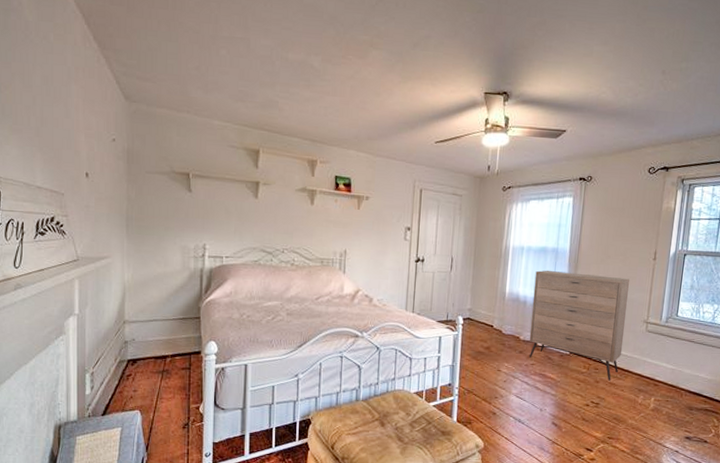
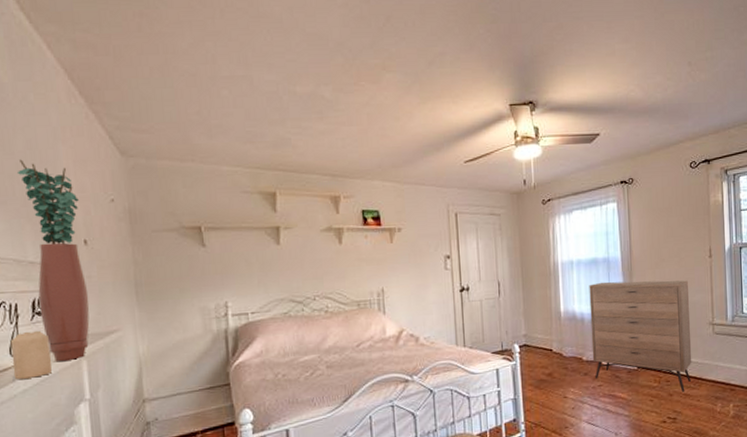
candle: none [15,247,48,289] -> present [10,330,52,379]
vase: none [33,93,85,279] -> present [16,159,90,362]

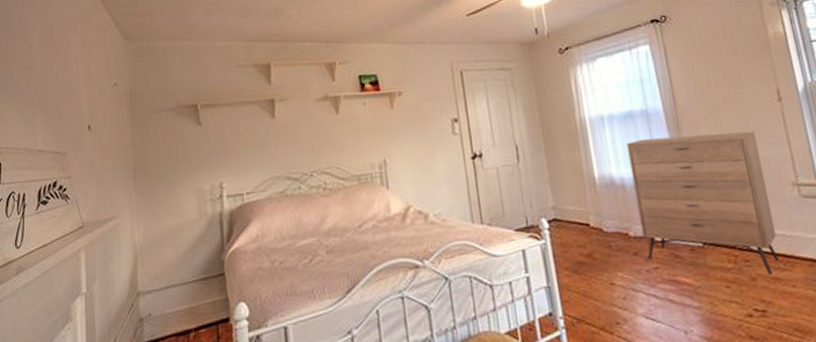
candle: present [10,330,52,379] -> none [16,220,52,272]
vase: present [16,159,90,362] -> none [33,51,90,253]

